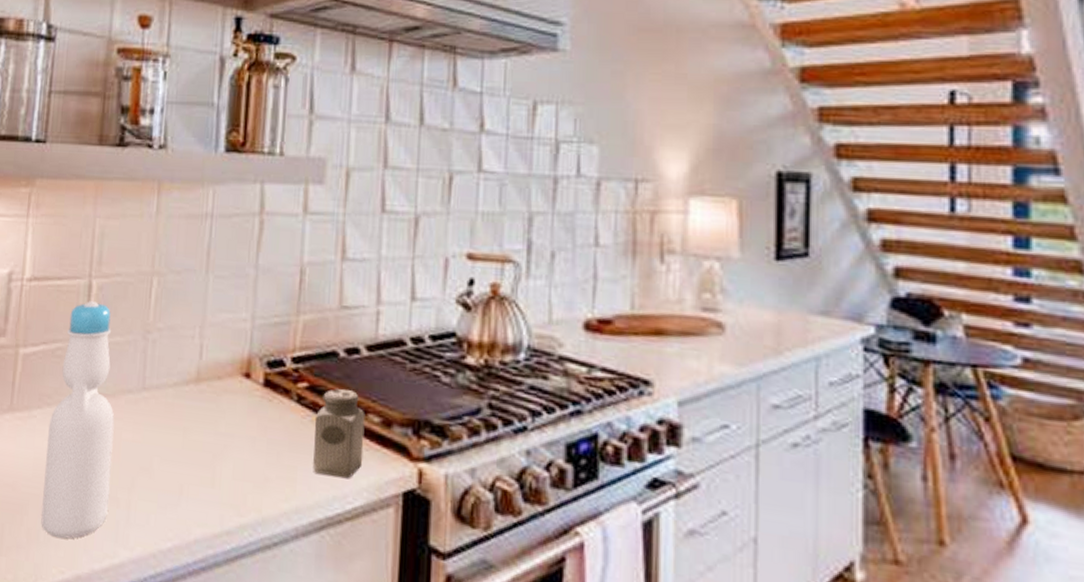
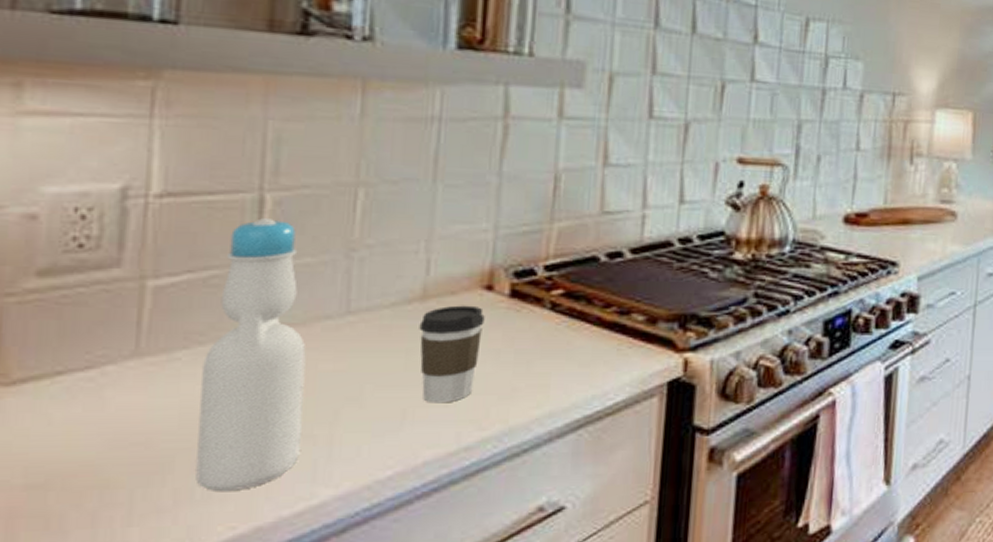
coffee cup: none [193,390,244,484] -> present [419,305,485,404]
salt shaker: present [313,389,365,479] -> none [569,293,629,377]

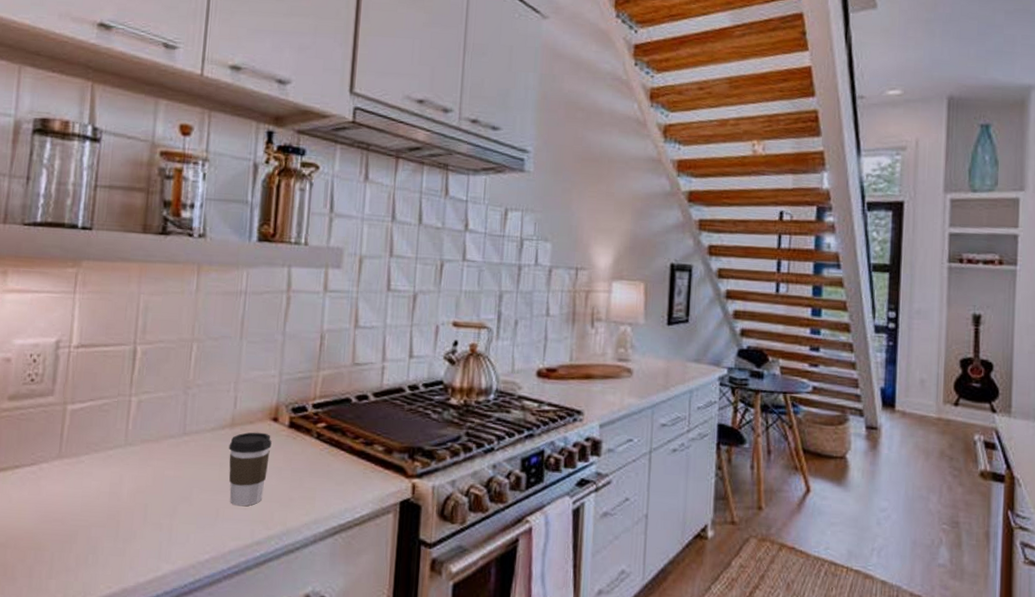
bottle: present [195,218,306,492] -> none [89,364,158,561]

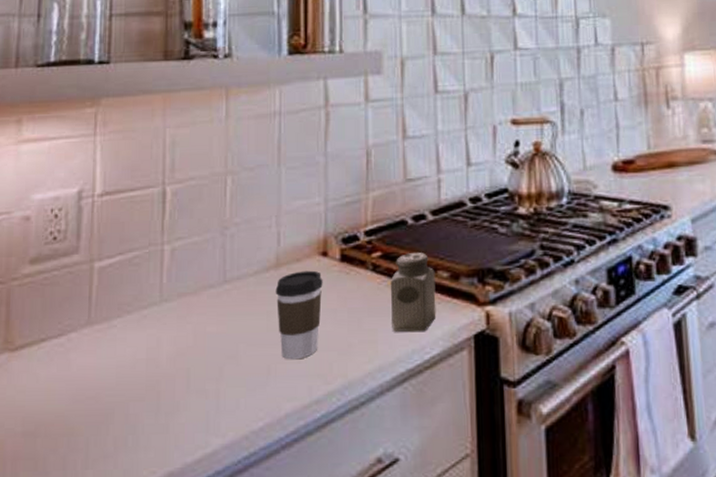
salt shaker: none [329,427,372,495] -> present [391,253,436,332]

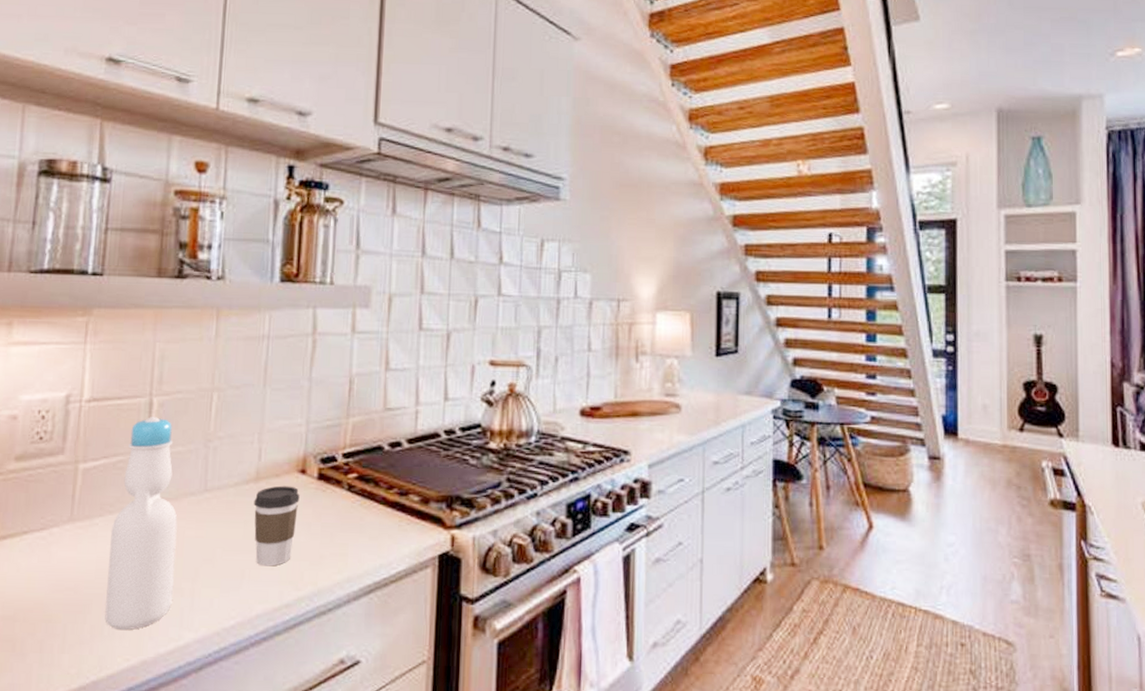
bottle: none [128,207,198,440] -> present [105,417,178,631]
salt shaker: present [391,253,436,332] -> none [362,476,407,549]

